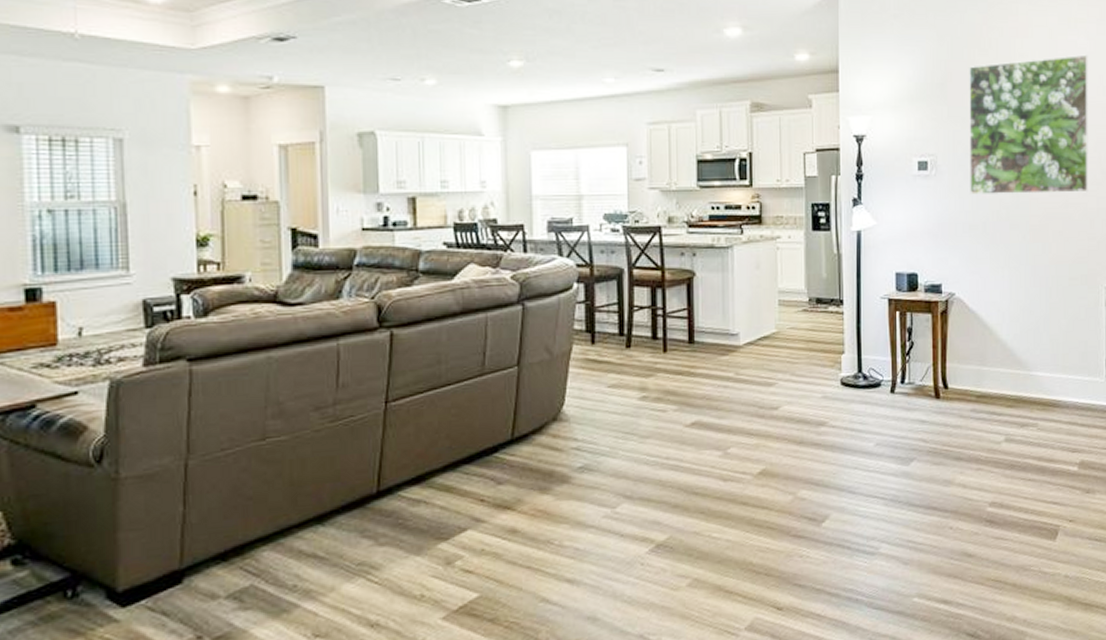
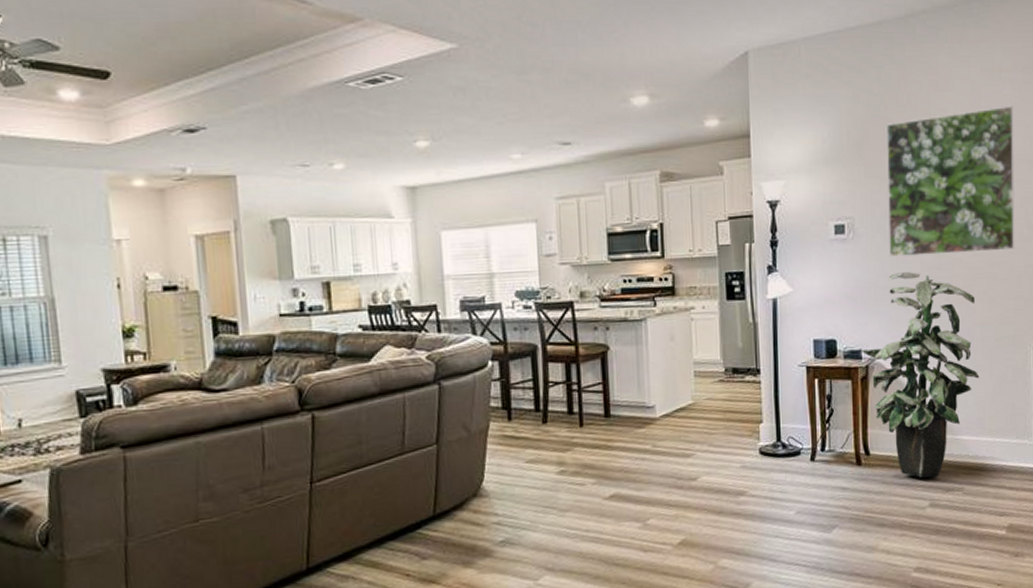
indoor plant: none [942,210,1054,413] -> present [862,272,980,478]

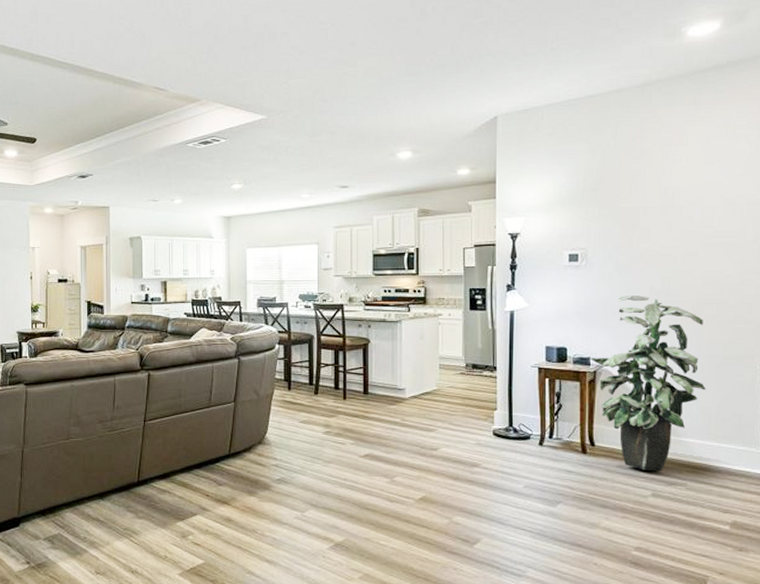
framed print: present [886,105,1015,257] -> none [619,157,748,282]

